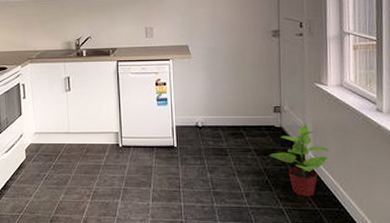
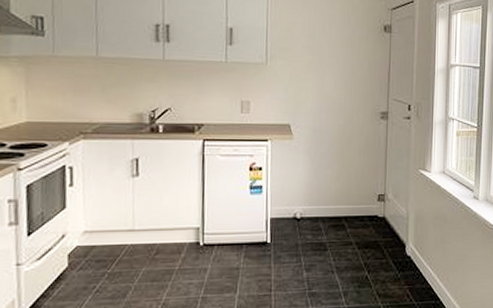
potted plant: present [269,125,330,197] -> none [370,214,430,292]

